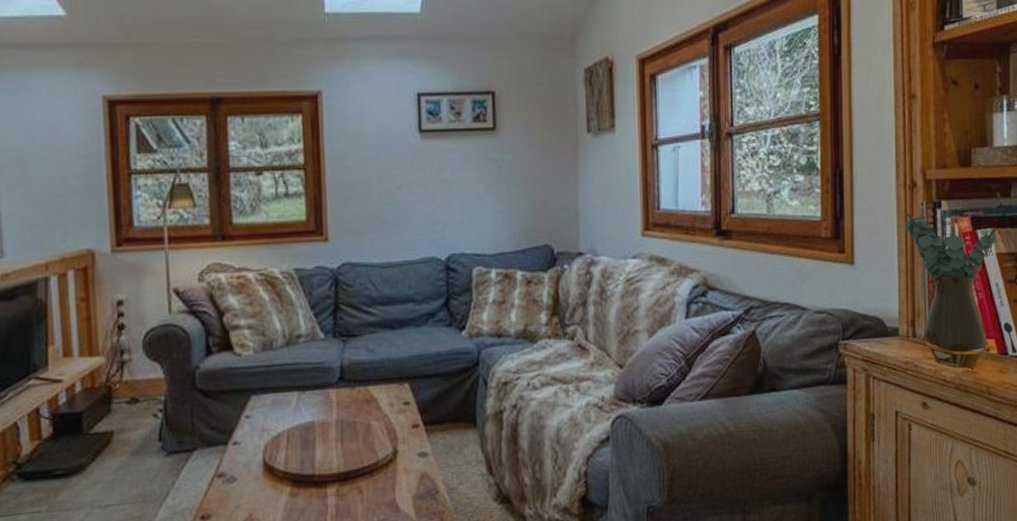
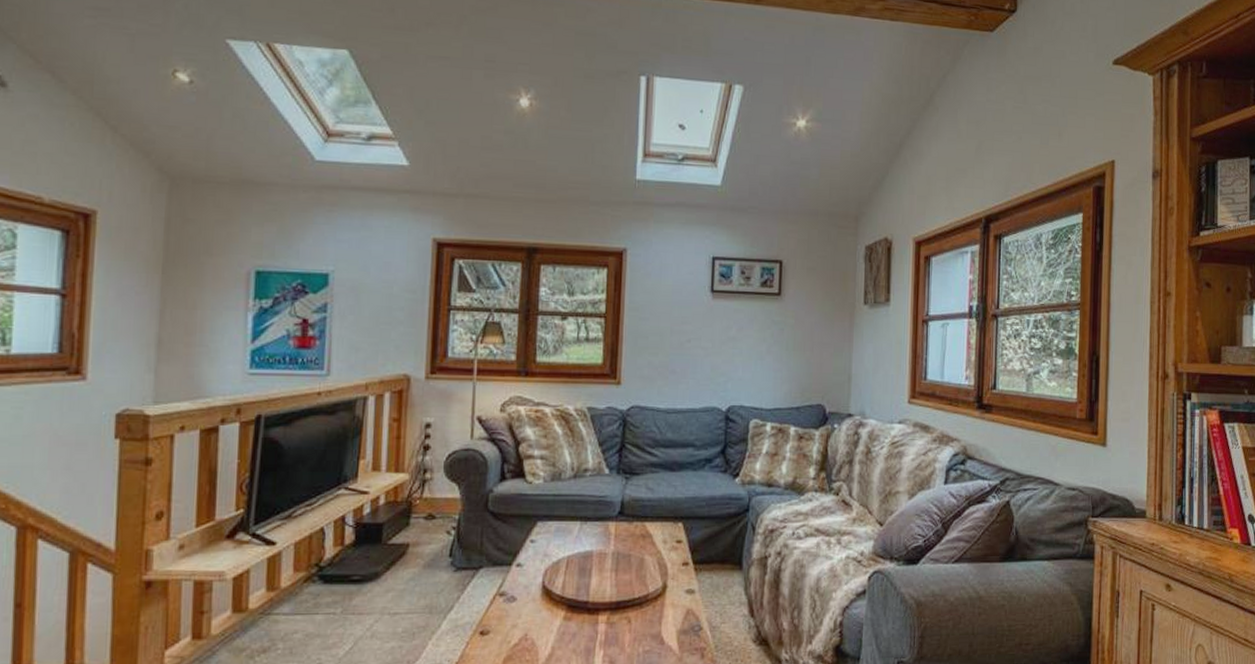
vase: present [905,211,998,369] -> none [1156,400,1244,555]

